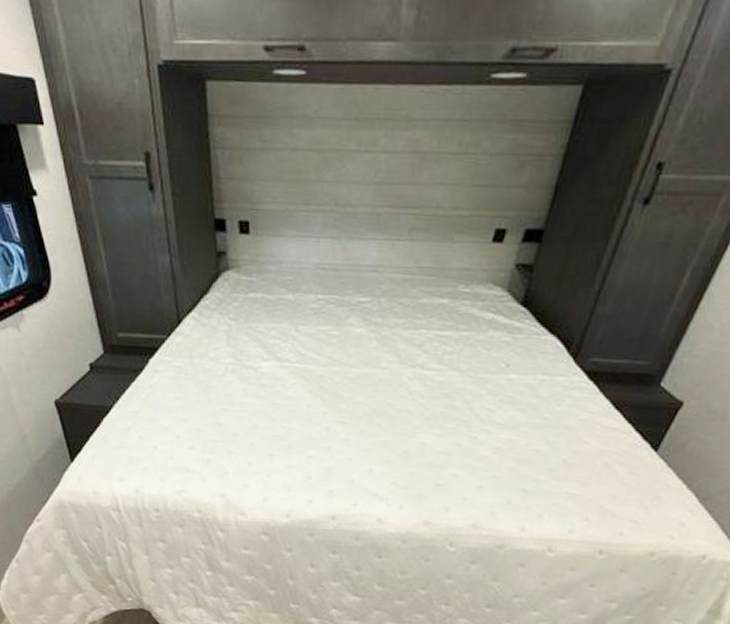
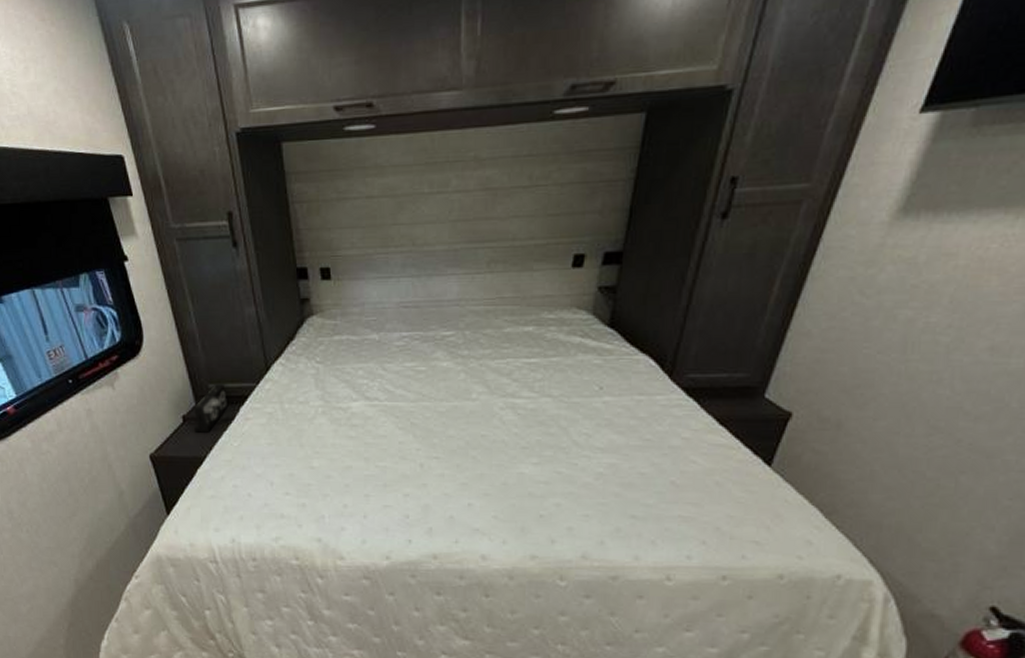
alarm clock: none [100,332,138,384] -> present [193,383,229,434]

